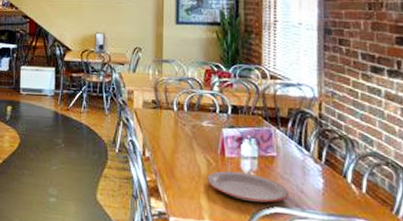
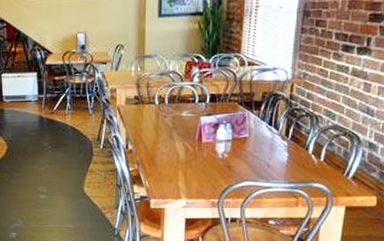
plate: present [207,170,288,203] -> none [184,154,256,178]

